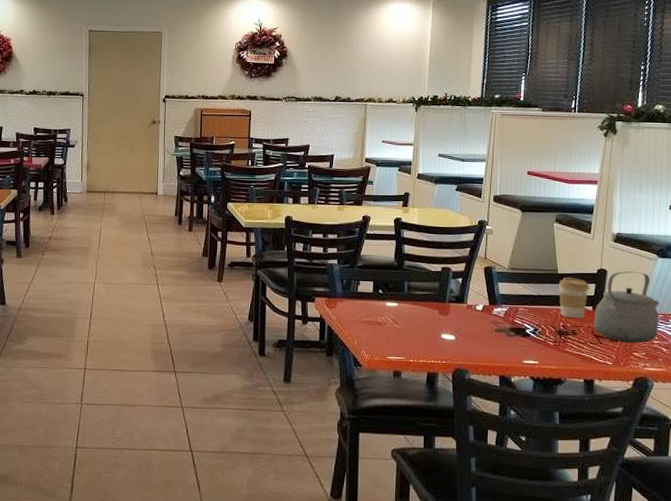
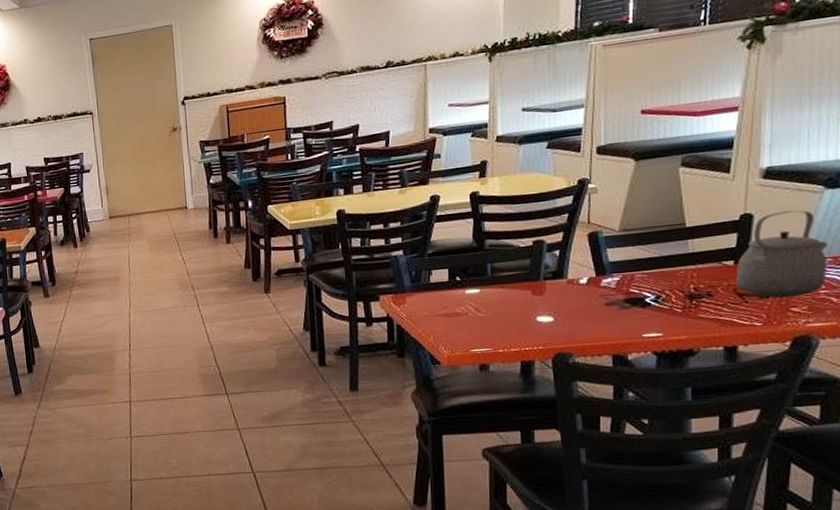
coffee cup: present [559,277,589,318] -> none [688,229,729,278]

